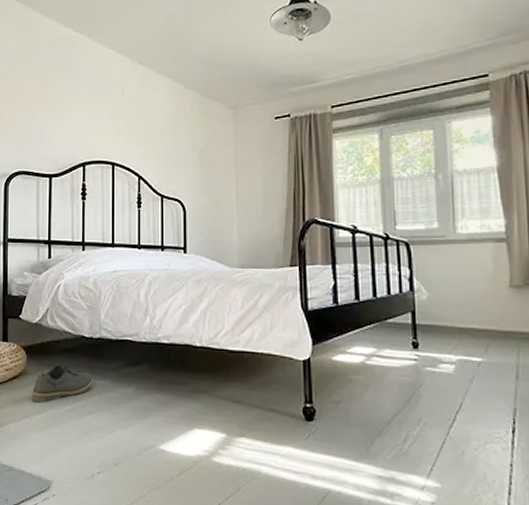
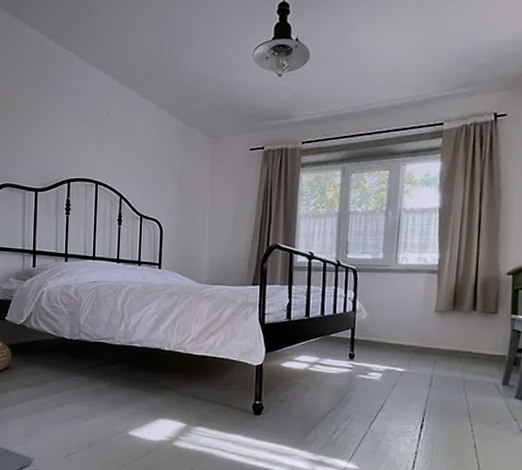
shoe: present [31,364,94,403] -> none [15,361,73,394]

